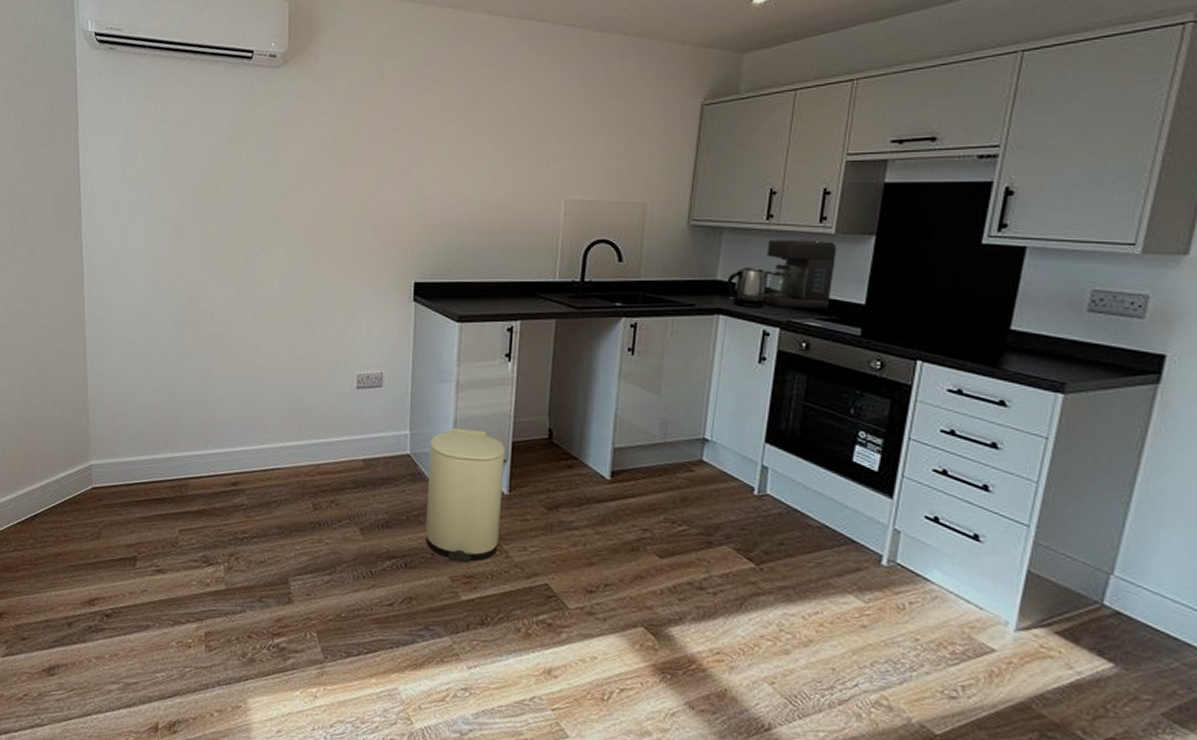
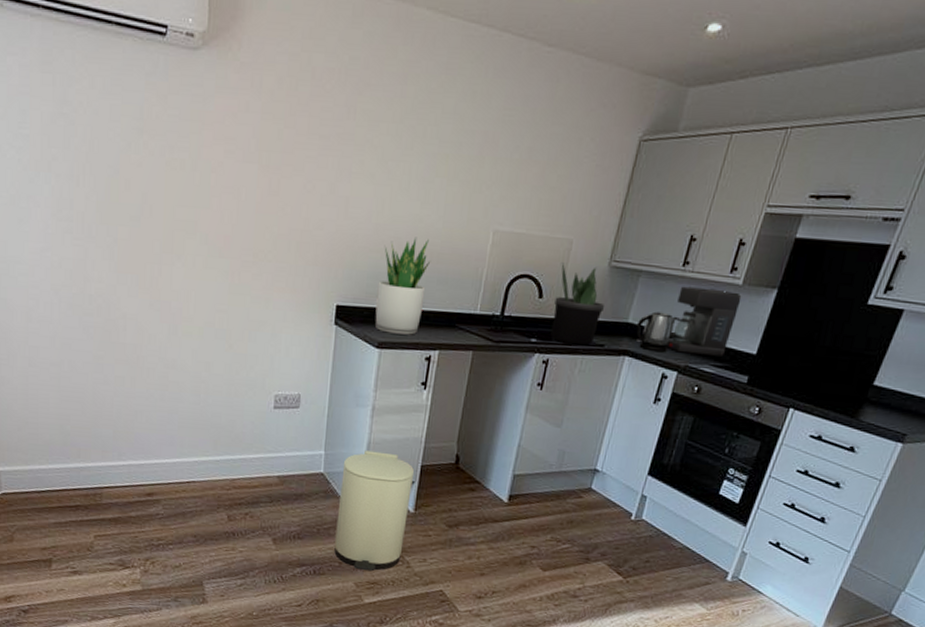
planter: none [453,212,504,307] -> present [375,237,430,335]
planter: none [635,225,690,307] -> present [550,262,605,346]

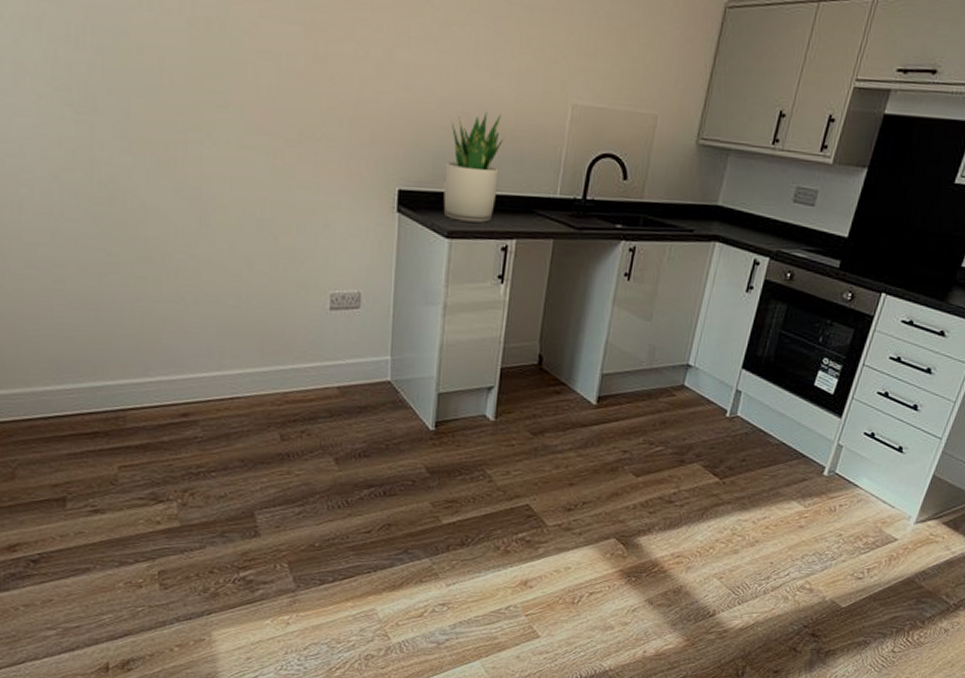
pedal bin: present [334,450,415,572] -> none [406,354,494,489]
planter: present [550,262,605,346] -> none [637,140,694,231]
kettle: present [635,311,677,353] -> none [725,193,767,237]
coffee maker: present [666,286,742,356] -> none [757,165,833,240]

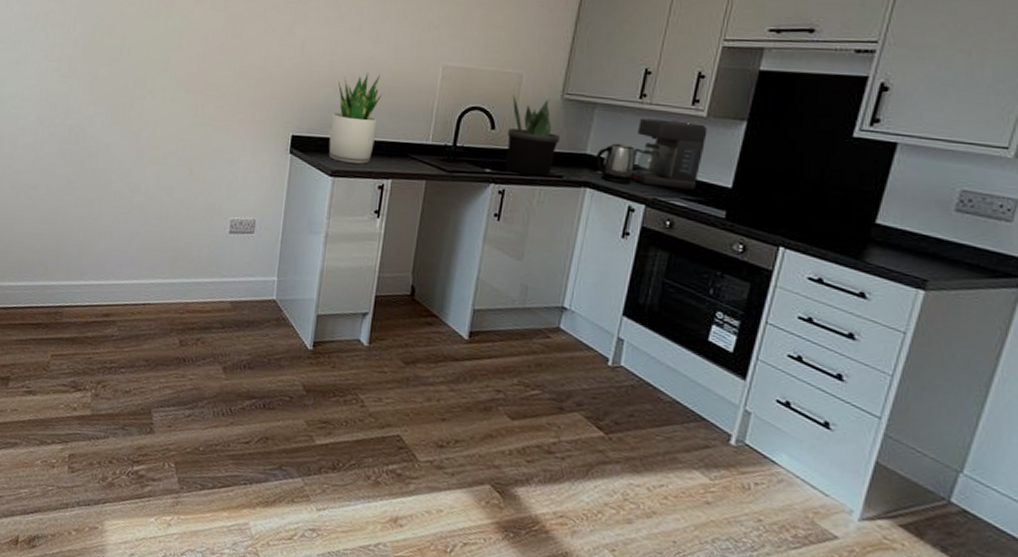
planter: none [637,140,694,231] -> present [505,95,561,177]
kettle: none [725,193,767,237] -> present [595,143,638,185]
coffee maker: none [757,165,833,240] -> present [630,118,708,190]

